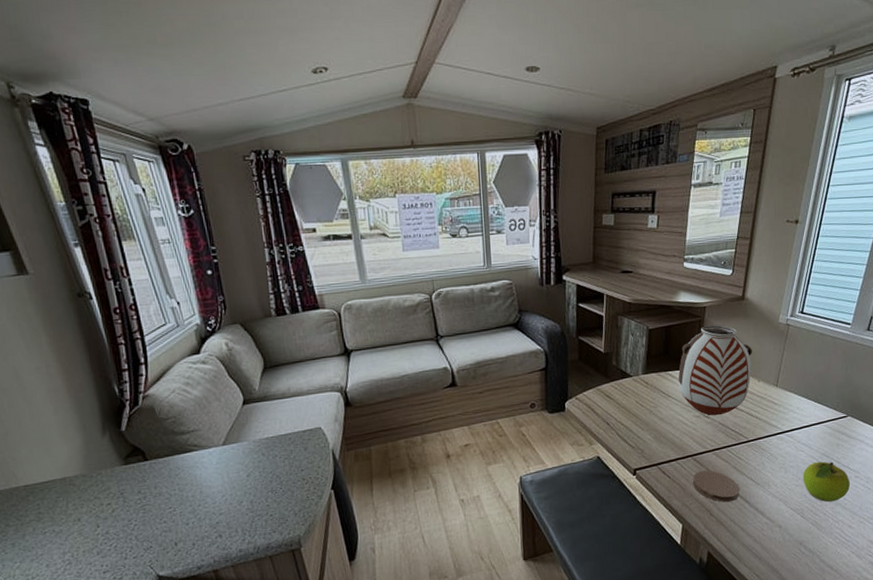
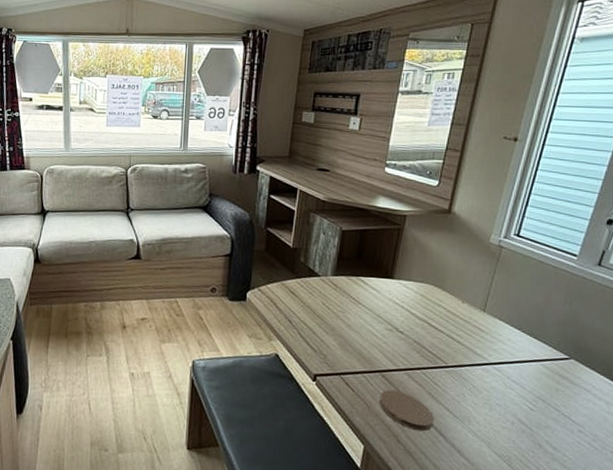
vase: present [678,325,753,416] -> none [370,235,458,333]
fruit: present [803,461,850,502] -> none [512,404,571,456]

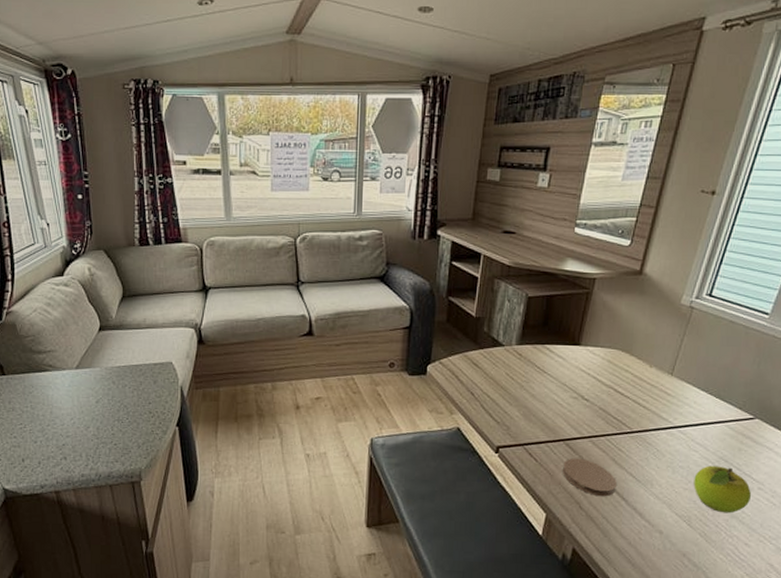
fruit: none [512,404,571,456] -> present [693,465,751,514]

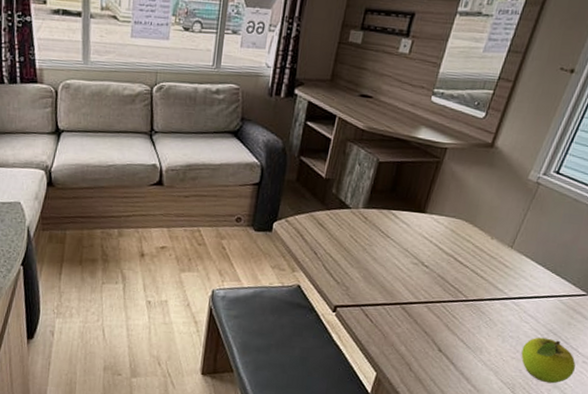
coaster: present [562,458,617,497] -> none [395,321,448,361]

